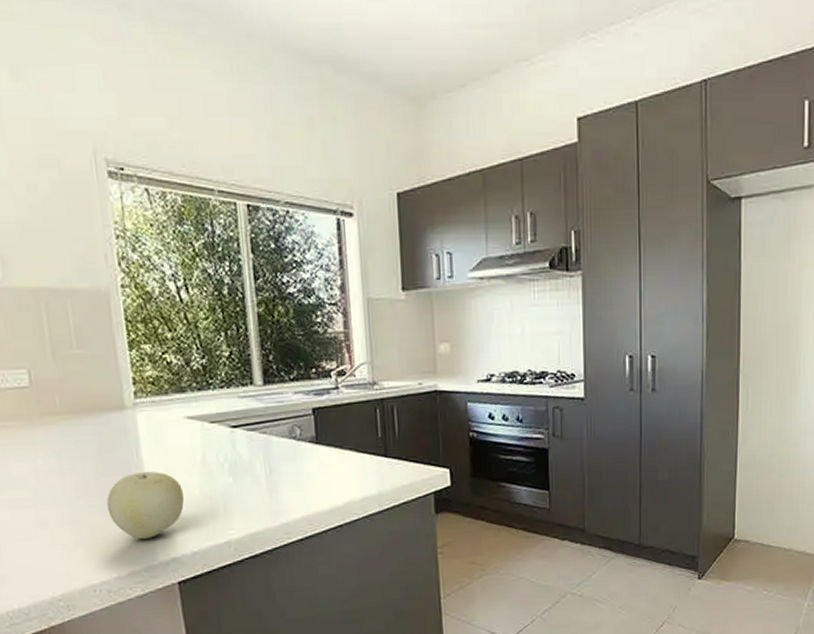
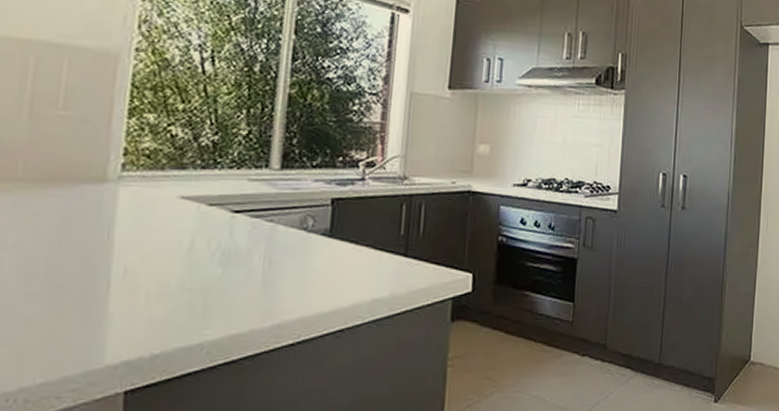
fruit: present [106,471,185,540] -> none [52,255,158,337]

